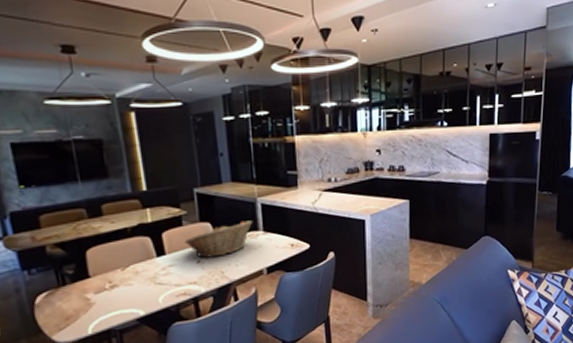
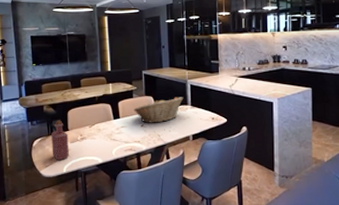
bottle: none [63,264,94,320] -> present [51,120,69,161]

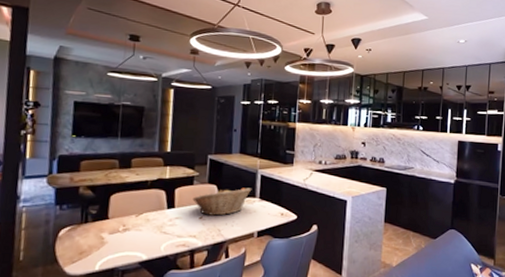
bottle: present [51,120,69,161] -> none [83,205,108,256]

